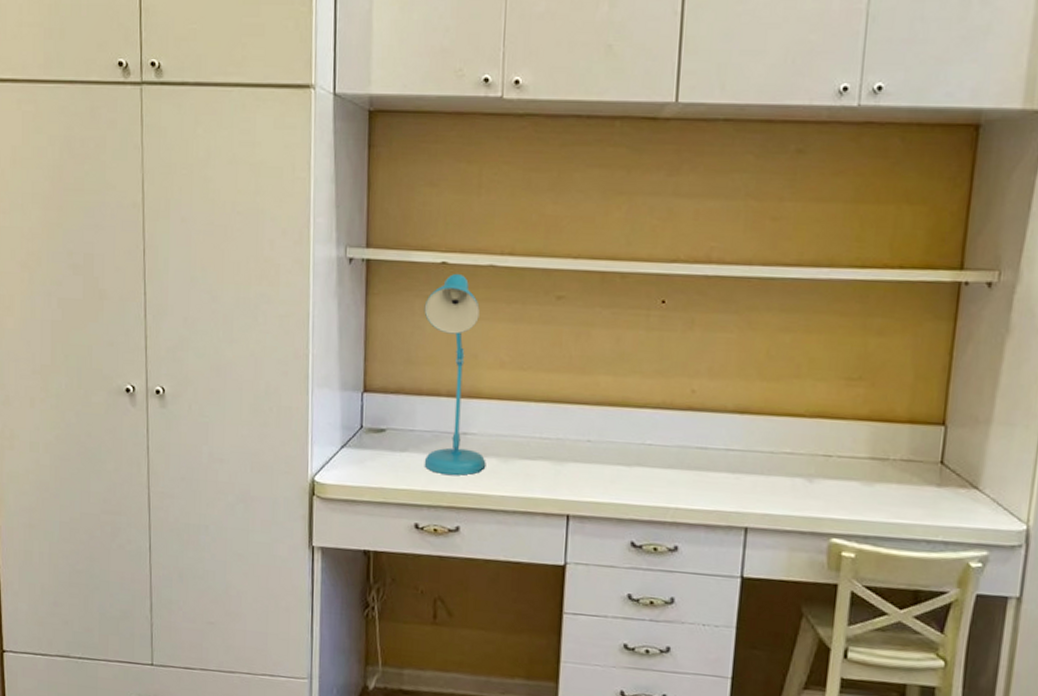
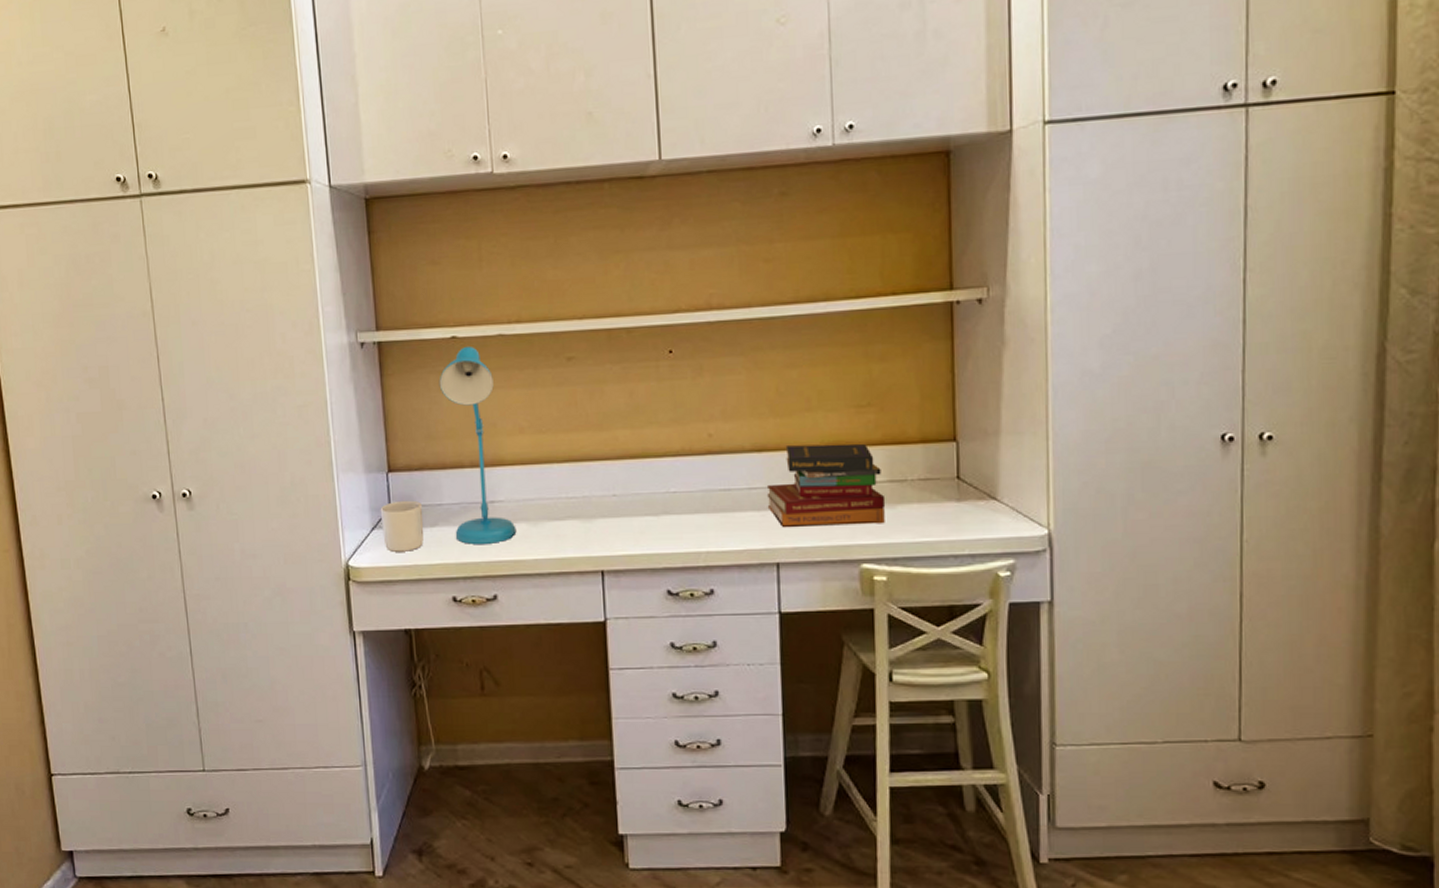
mug: none [351,422,395,474] -> present [380,500,424,552]
books: none [742,411,865,501] -> present [766,444,886,528]

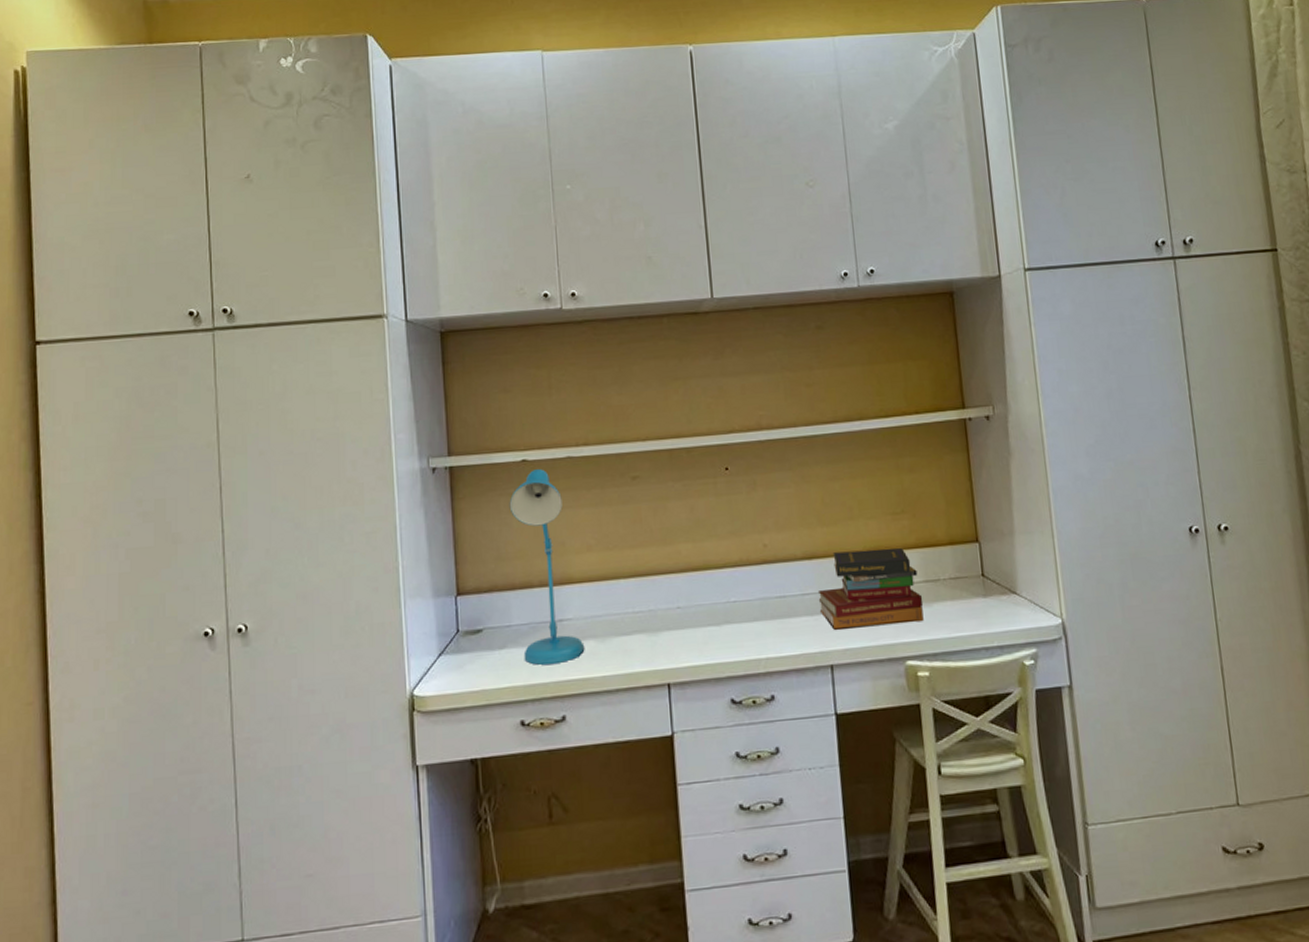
mug: present [380,500,424,552] -> none [447,623,493,678]

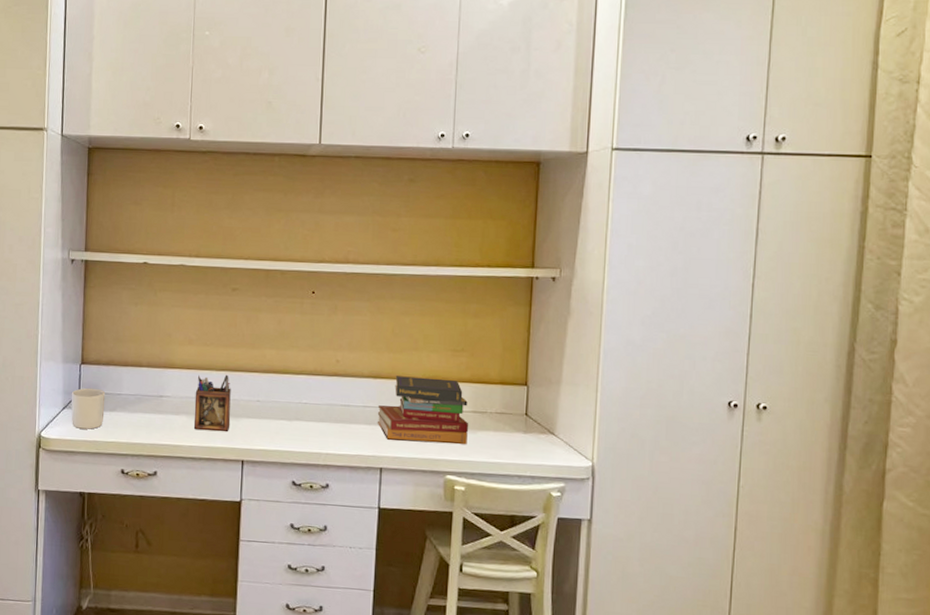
mug: none [447,623,493,678] -> present [71,388,106,430]
desk lamp: present [509,469,585,665] -> none [129,272,178,430]
desk organizer: none [602,581,649,656] -> present [194,374,231,432]

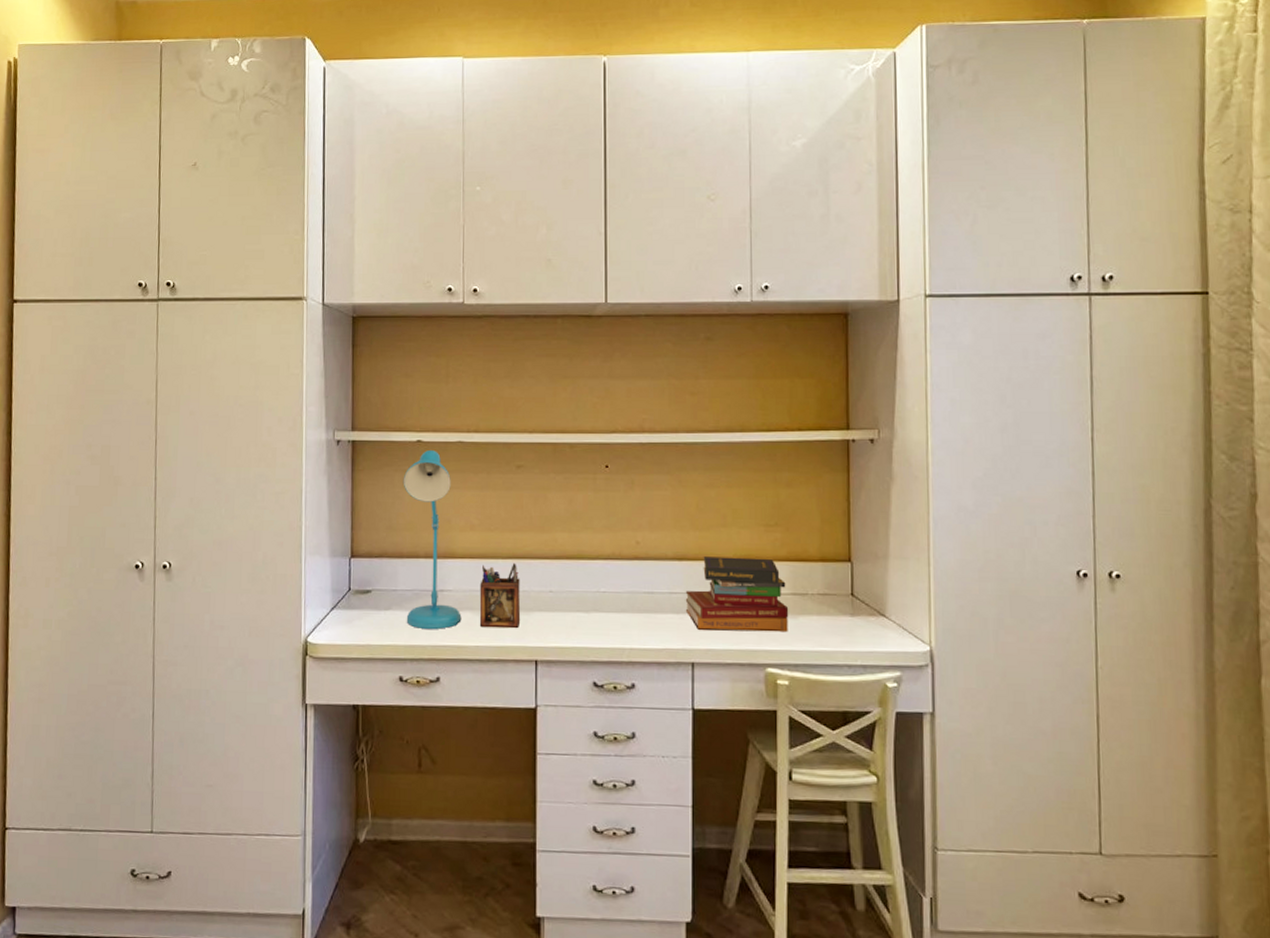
mug: present [71,388,106,430] -> none [340,584,379,632]
desk lamp: none [129,272,178,430] -> present [403,450,462,629]

